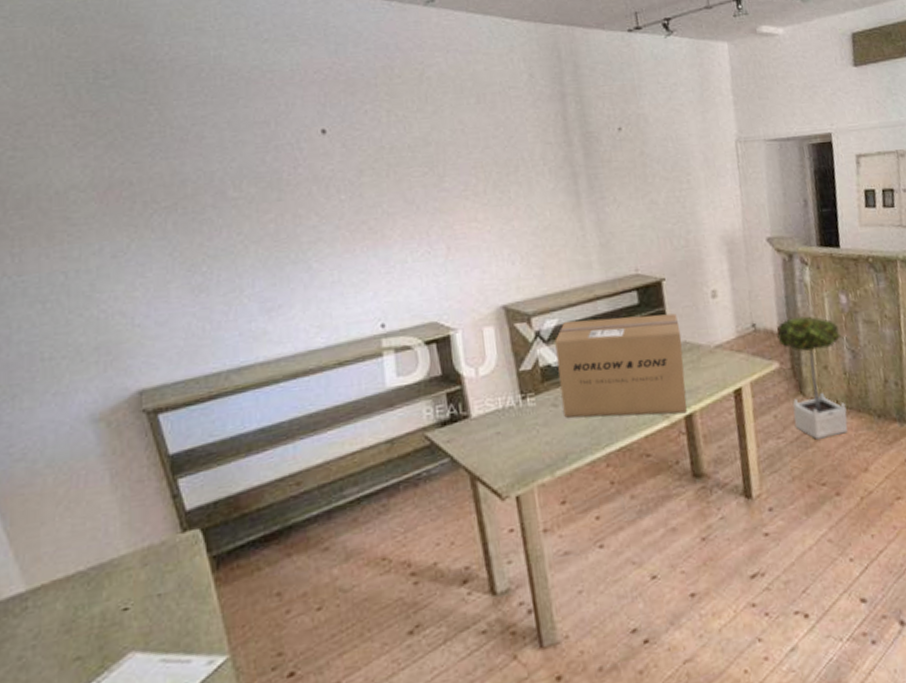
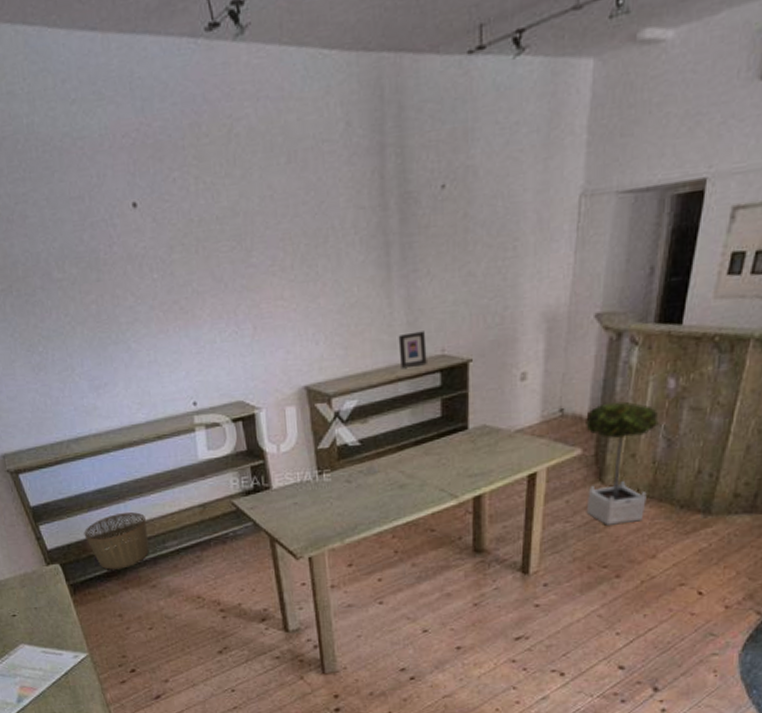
basket: none [238,454,322,532] -> present [84,512,149,570]
box: present [555,313,687,418] -> none [353,396,481,495]
picture frame: none [592,252,623,287] -> present [398,331,427,368]

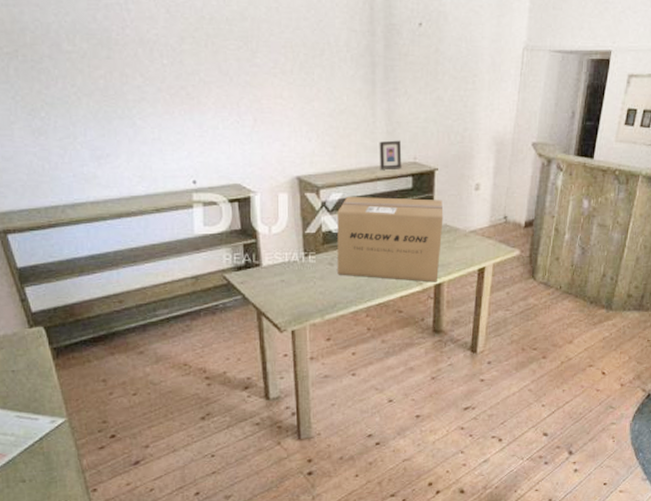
basket: present [84,512,149,570] -> none [72,280,139,335]
box: none [353,396,481,495] -> present [337,196,444,282]
potted tree: present [586,401,659,526] -> none [522,215,576,315]

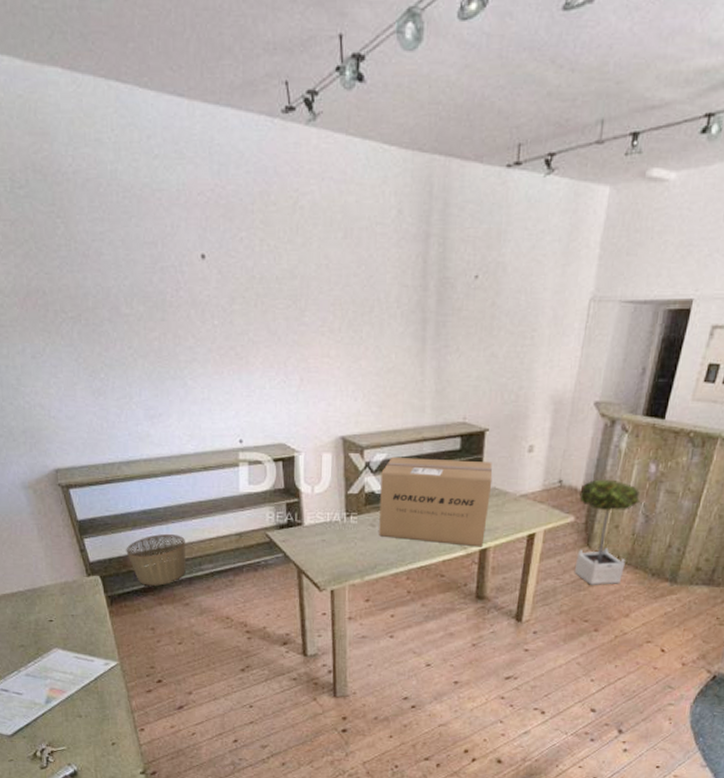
basket: none [72,280,139,335] -> present [126,534,186,586]
picture frame: present [379,140,402,169] -> none [426,399,451,430]
potted tree: none [522,215,576,315] -> present [574,479,640,585]

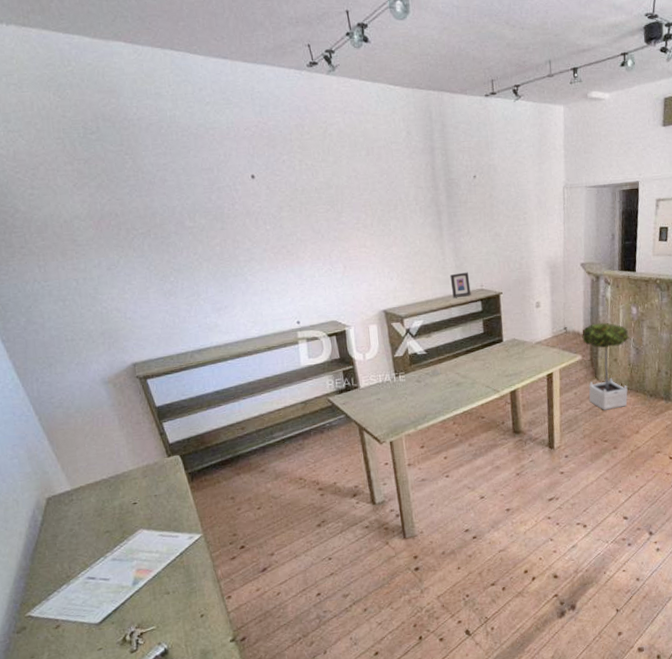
basket: present [126,534,186,586] -> none [202,409,259,459]
box: present [379,456,493,547] -> none [420,318,513,391]
picture frame: none [426,399,451,430] -> present [450,272,471,298]

